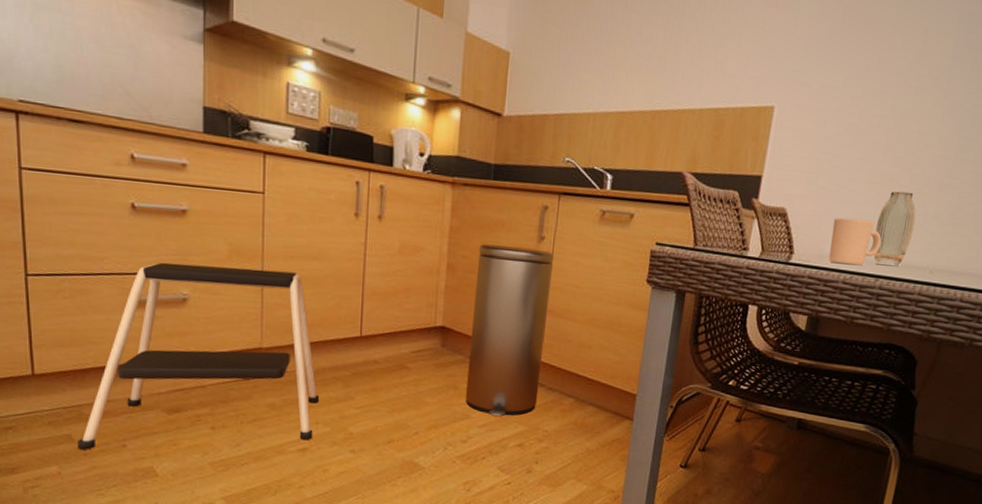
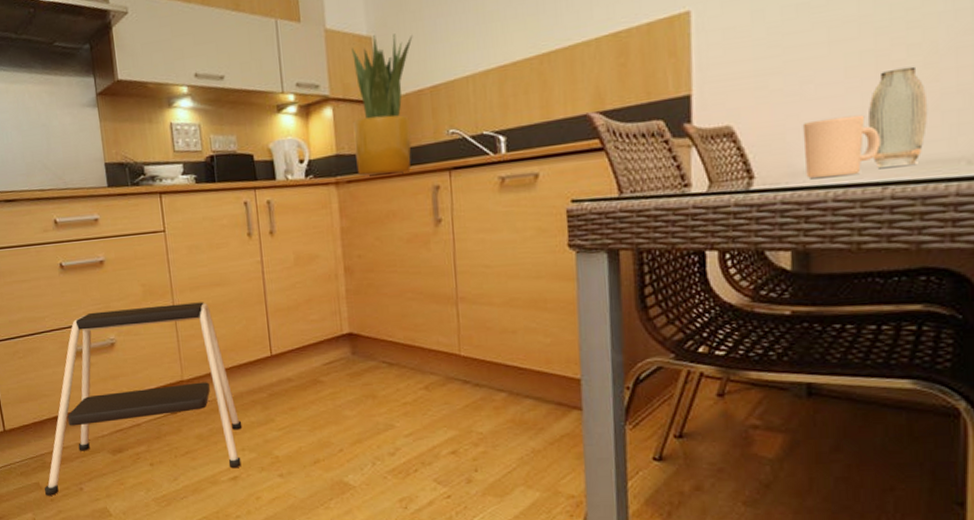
pedal bin: present [465,244,554,417] -> none [374,234,465,423]
planter: none [475,51,548,188] -> present [352,33,413,176]

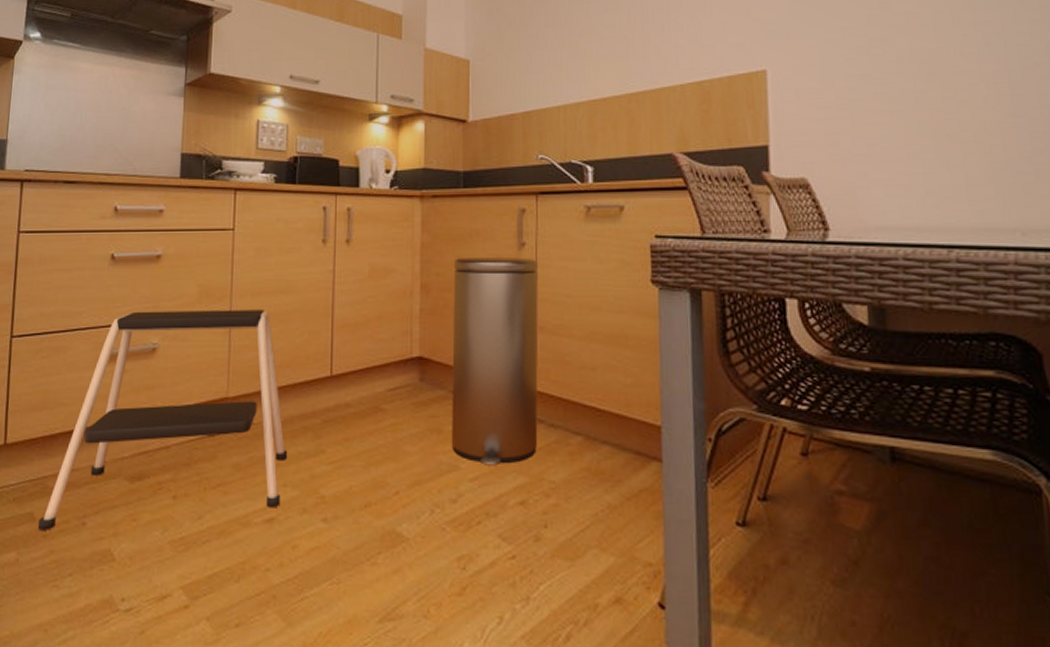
planter: present [352,33,413,176] -> none [444,59,509,193]
pedal bin: none [374,234,465,423] -> present [451,258,538,466]
mug: present [802,114,882,178] -> none [871,179,944,236]
vase: present [867,66,928,168] -> none [929,140,983,232]

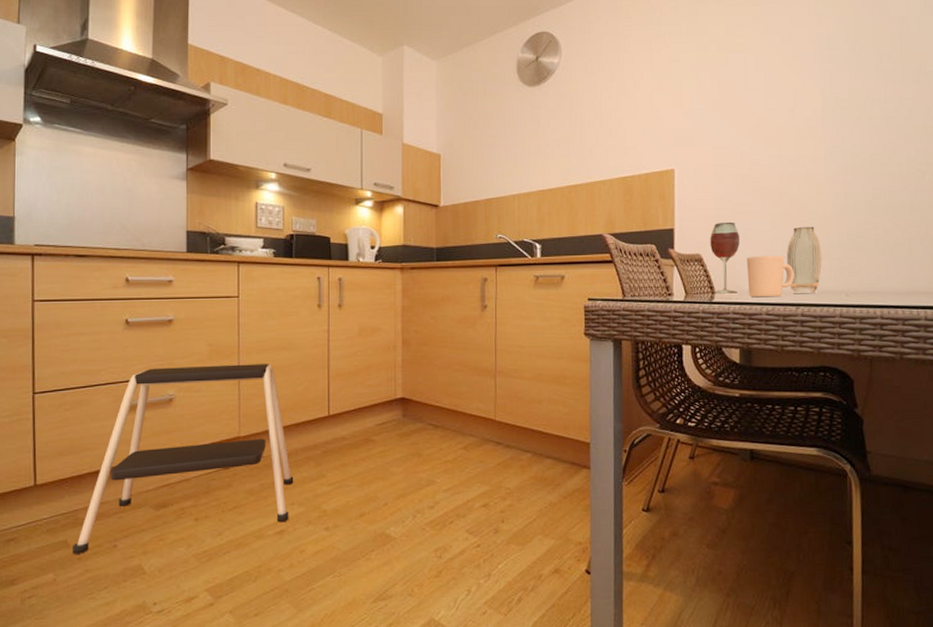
pedal bin: present [451,258,538,466] -> none [428,317,497,479]
wineglass: none [818,136,862,231] -> present [710,222,740,294]
mug: none [871,179,944,236] -> present [746,255,795,298]
vase: none [929,140,983,232] -> present [786,226,822,294]

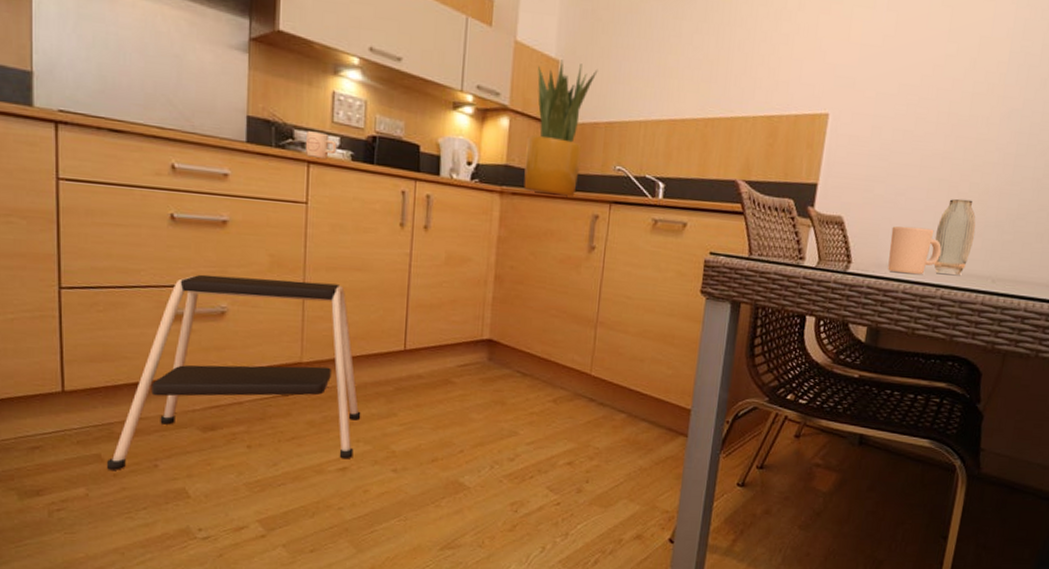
mug: none [235,237,261,259] -> present [305,131,337,160]
planter: none [420,154,474,265] -> present [523,60,598,197]
wineglass: present [710,222,740,294] -> none [849,183,889,266]

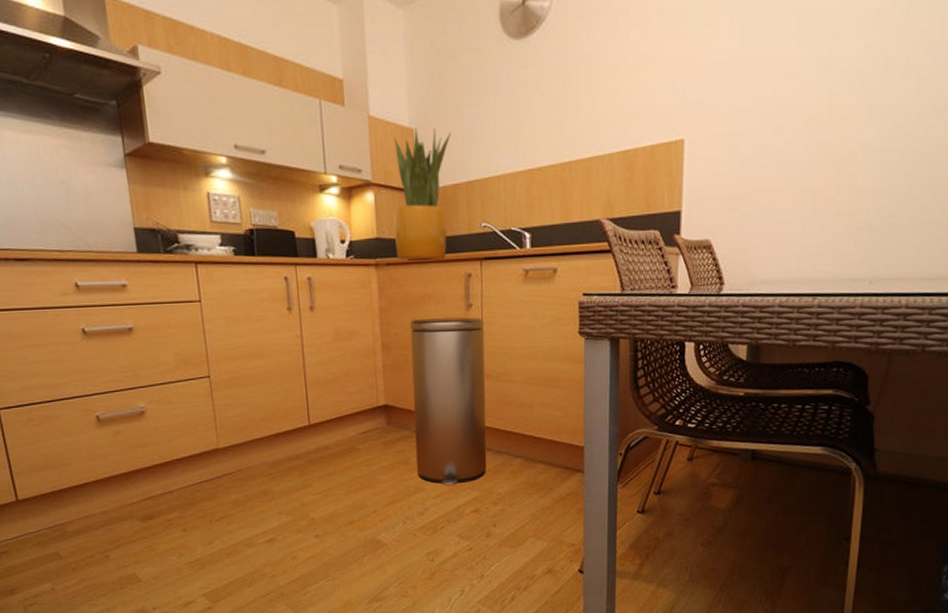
step stool: present [107,274,361,470] -> none [65,372,280,565]
mug: present [305,131,337,160] -> none [189,233,220,259]
pedal bin: none [512,254,604,434] -> present [410,317,487,486]
mug: present [888,226,942,275] -> none [761,239,815,288]
vase: present [933,198,976,276] -> none [806,204,847,283]

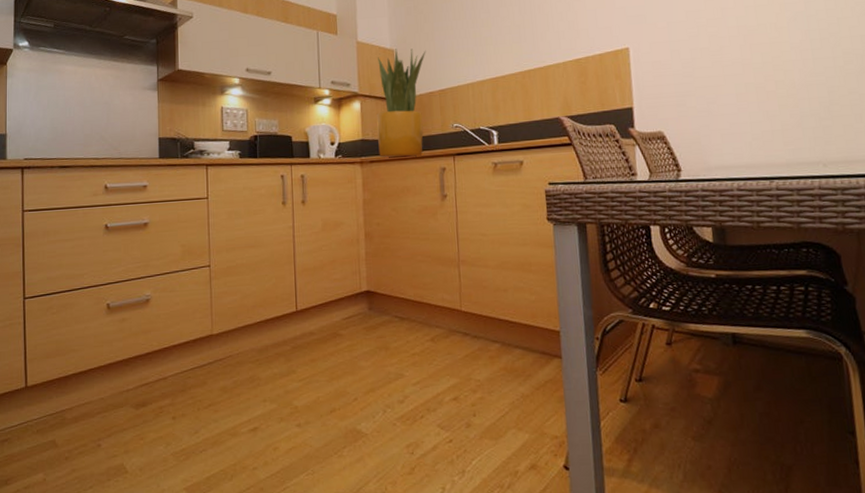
pedal bin: present [410,317,487,486] -> none [391,207,465,372]

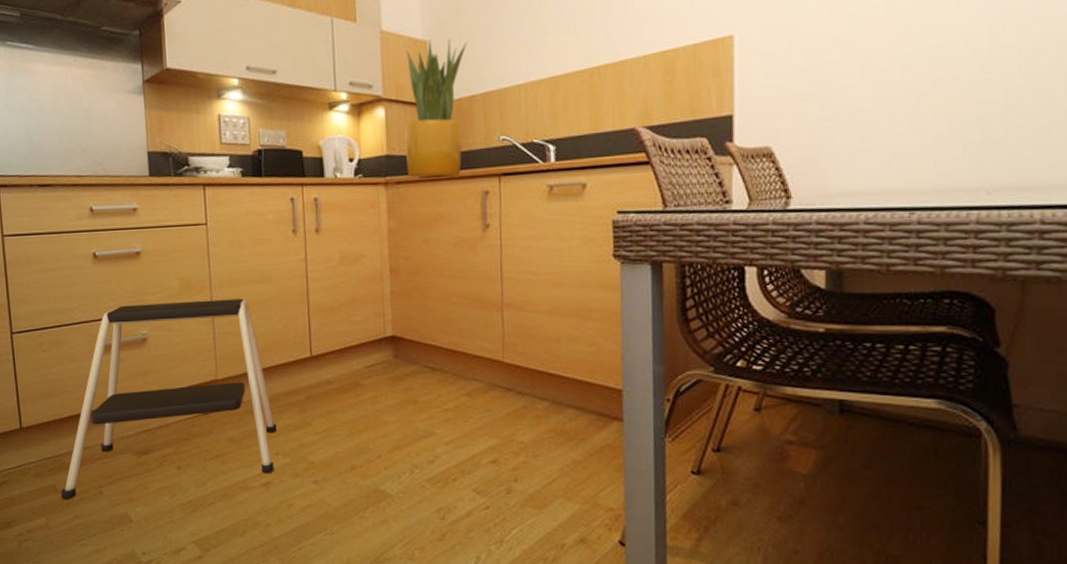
step stool: none [61,262,265,454] -> present [61,298,277,499]

